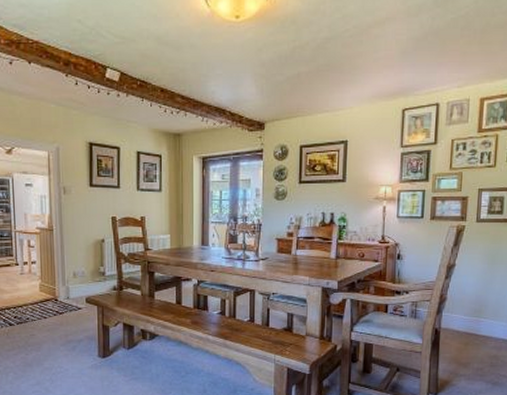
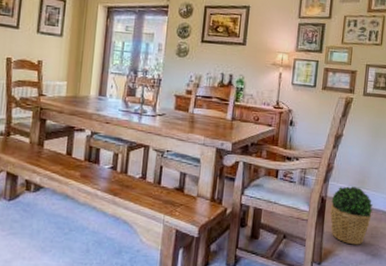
potted plant: none [445,316,492,375] -> present [330,186,373,245]

